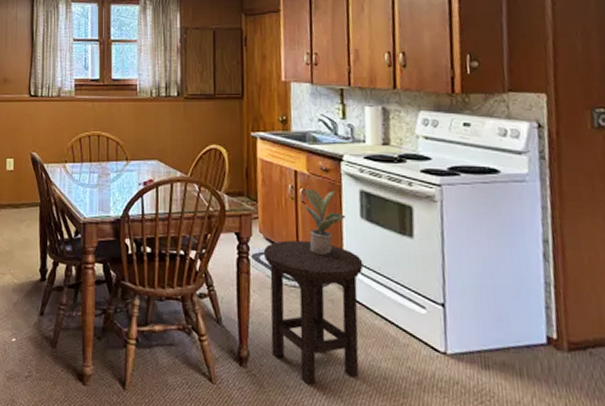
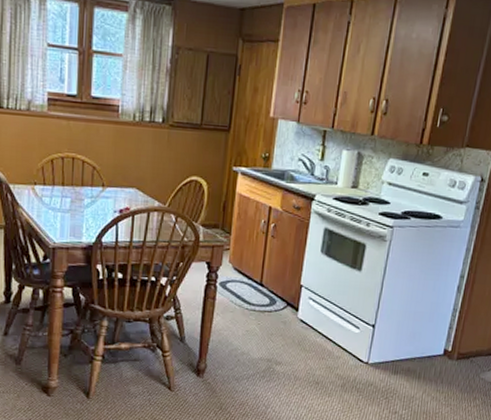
stool: present [263,240,364,385] -> none [227,270,316,389]
potted plant: present [303,188,346,254] -> none [272,224,308,284]

